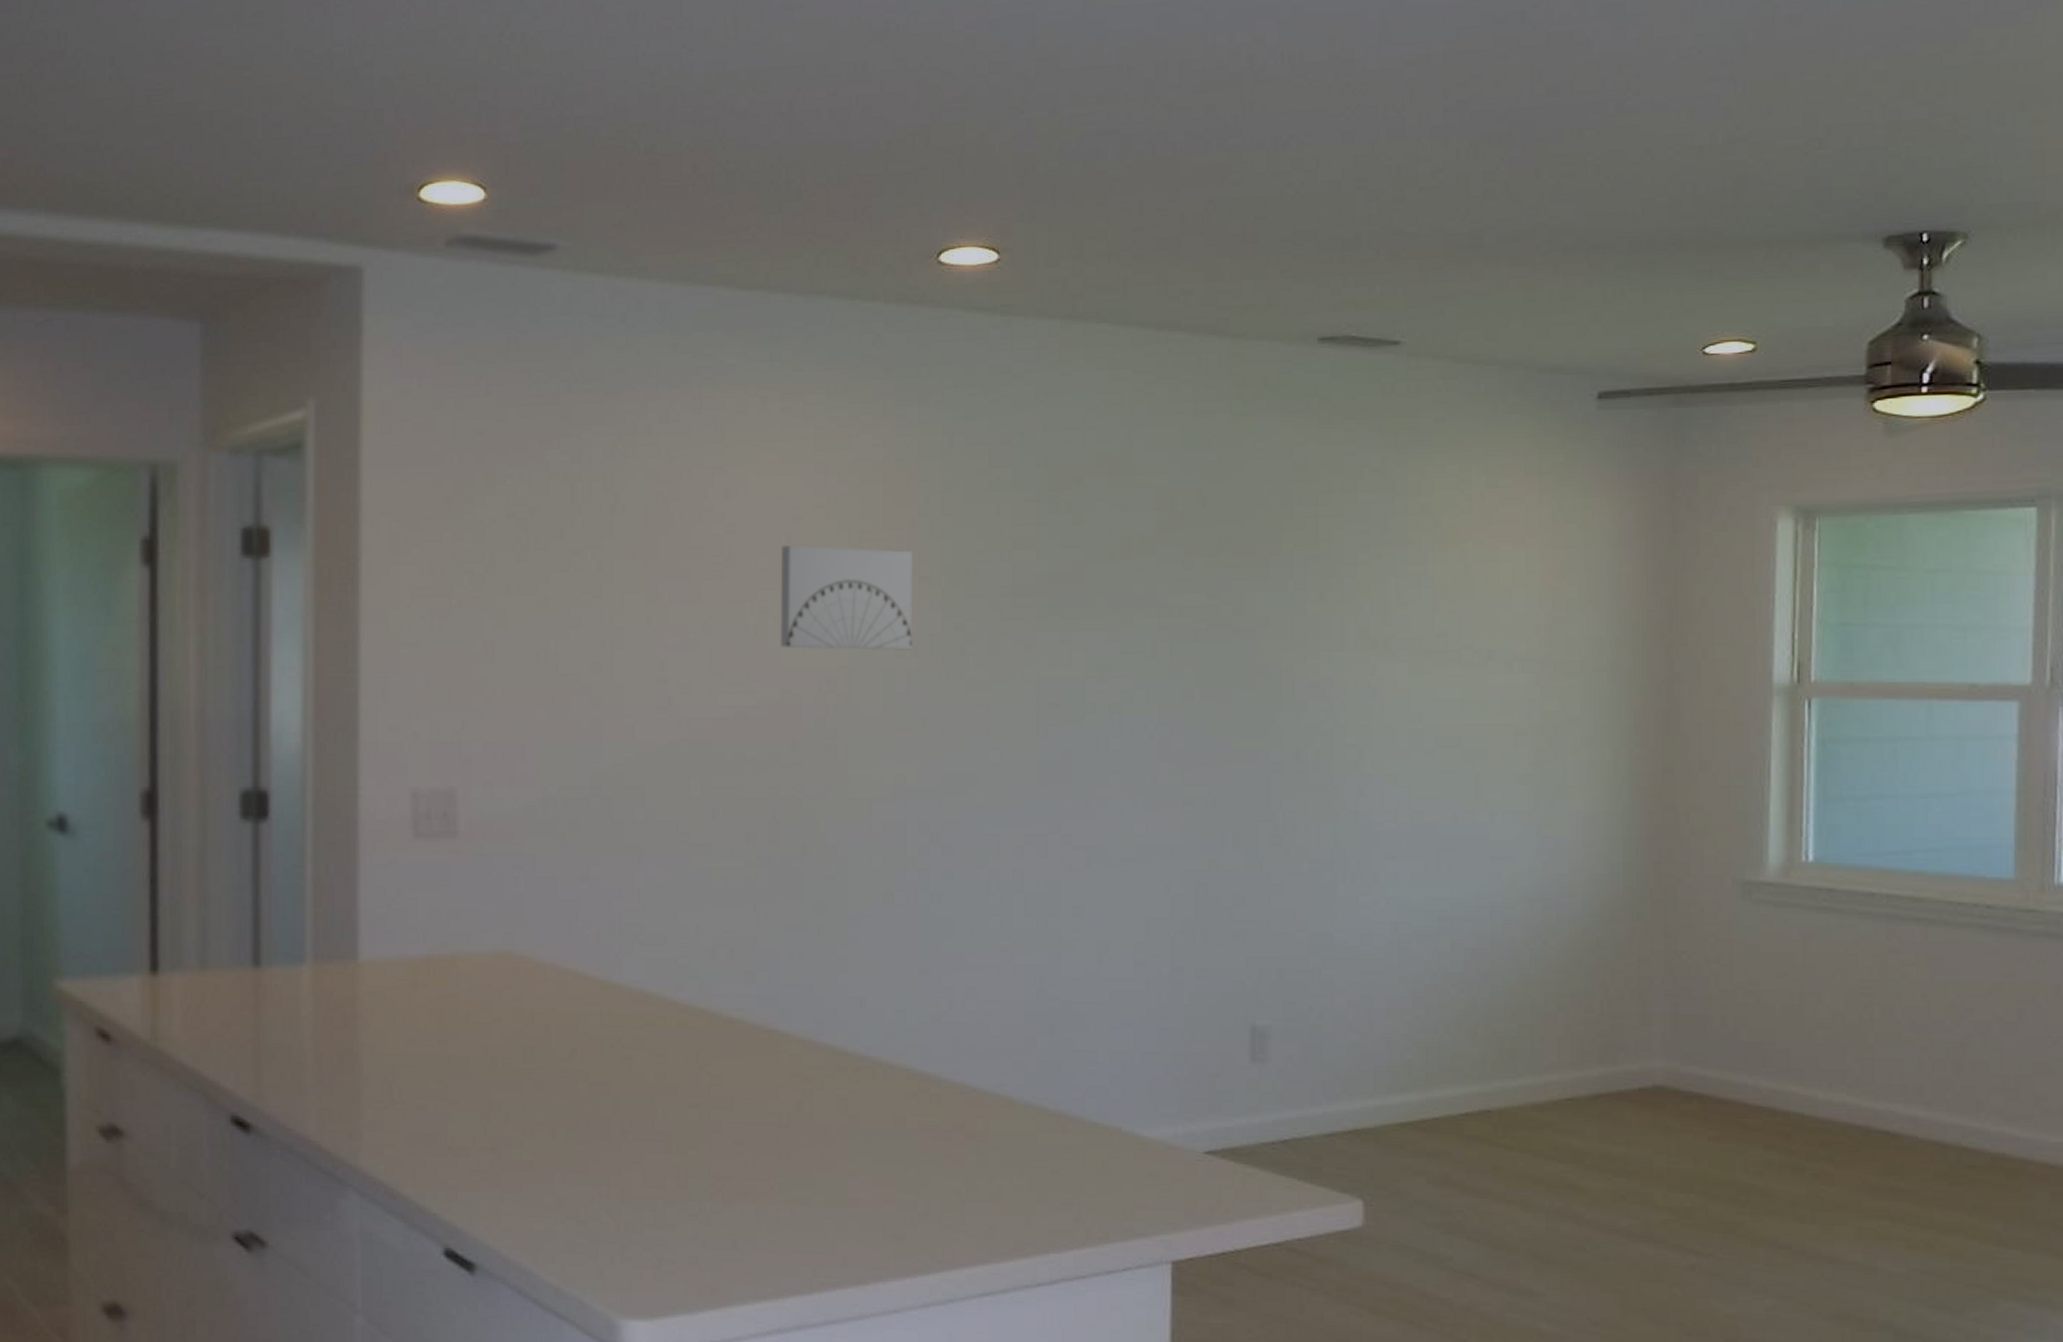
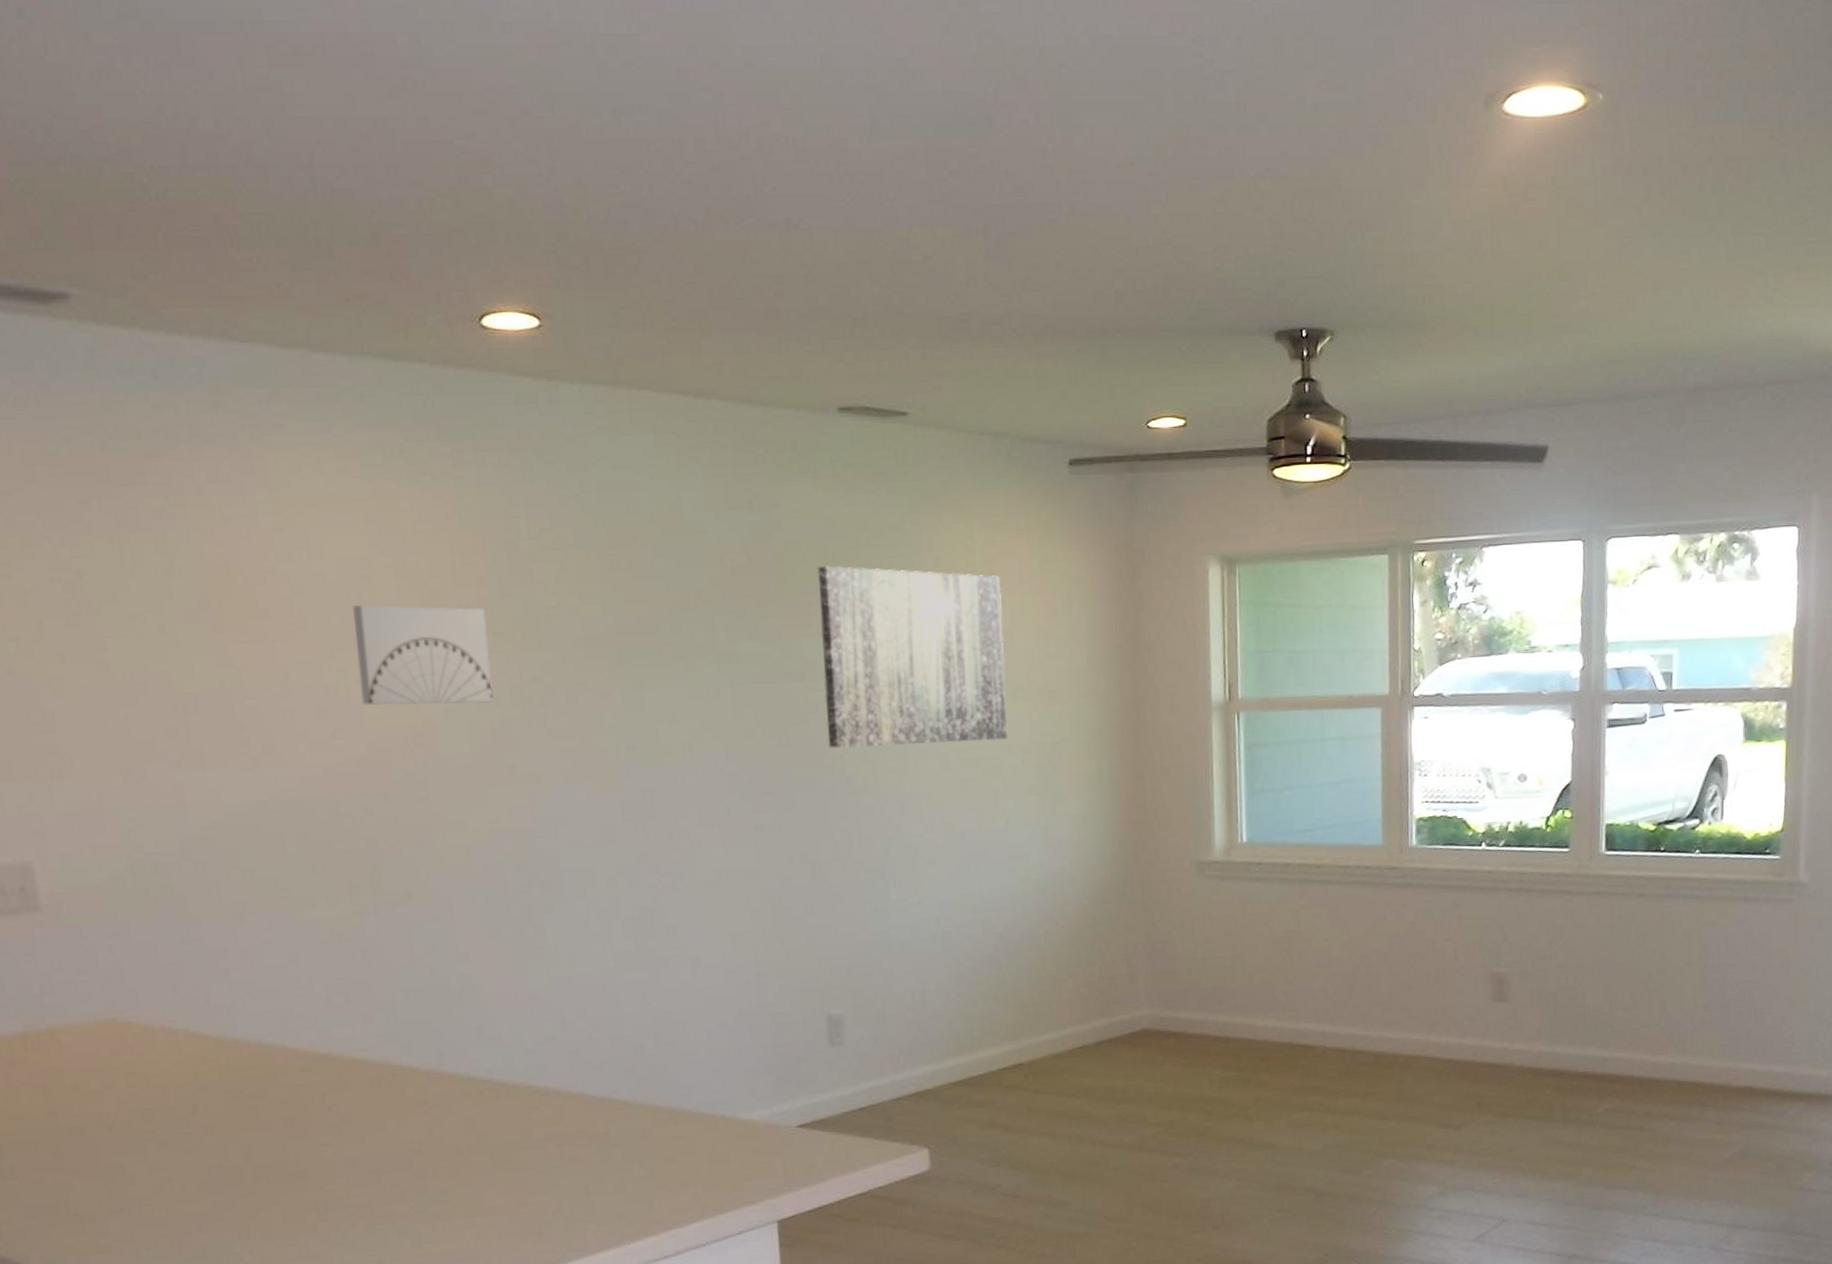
wall art: none [1277,511,1502,718] -> present [817,565,1008,749]

